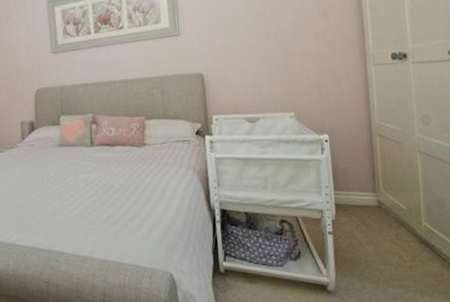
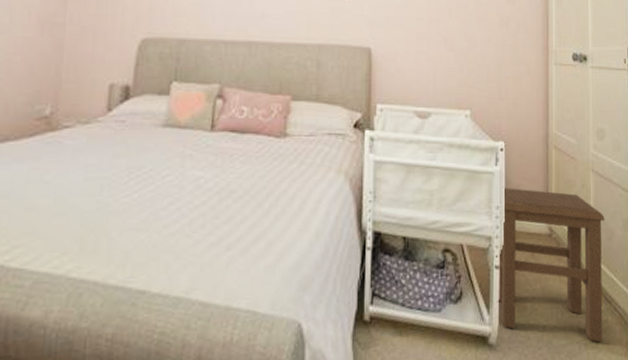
stool: none [329,170,439,292] -> present [496,187,605,343]

